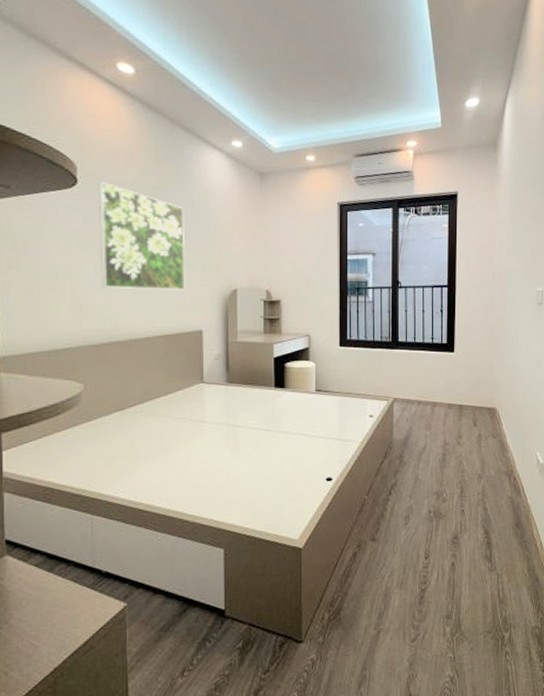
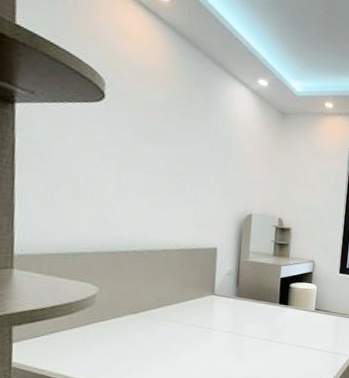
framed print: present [99,181,186,290] -> none [122,99,208,210]

